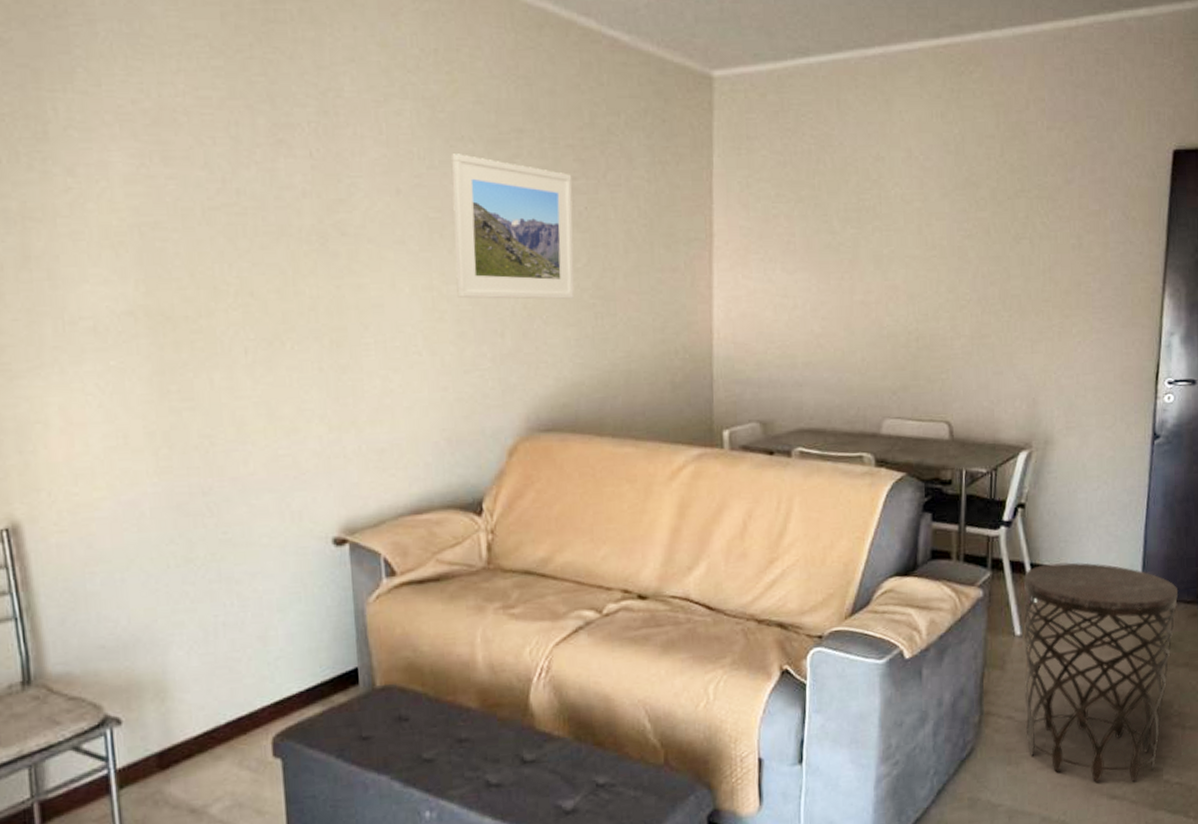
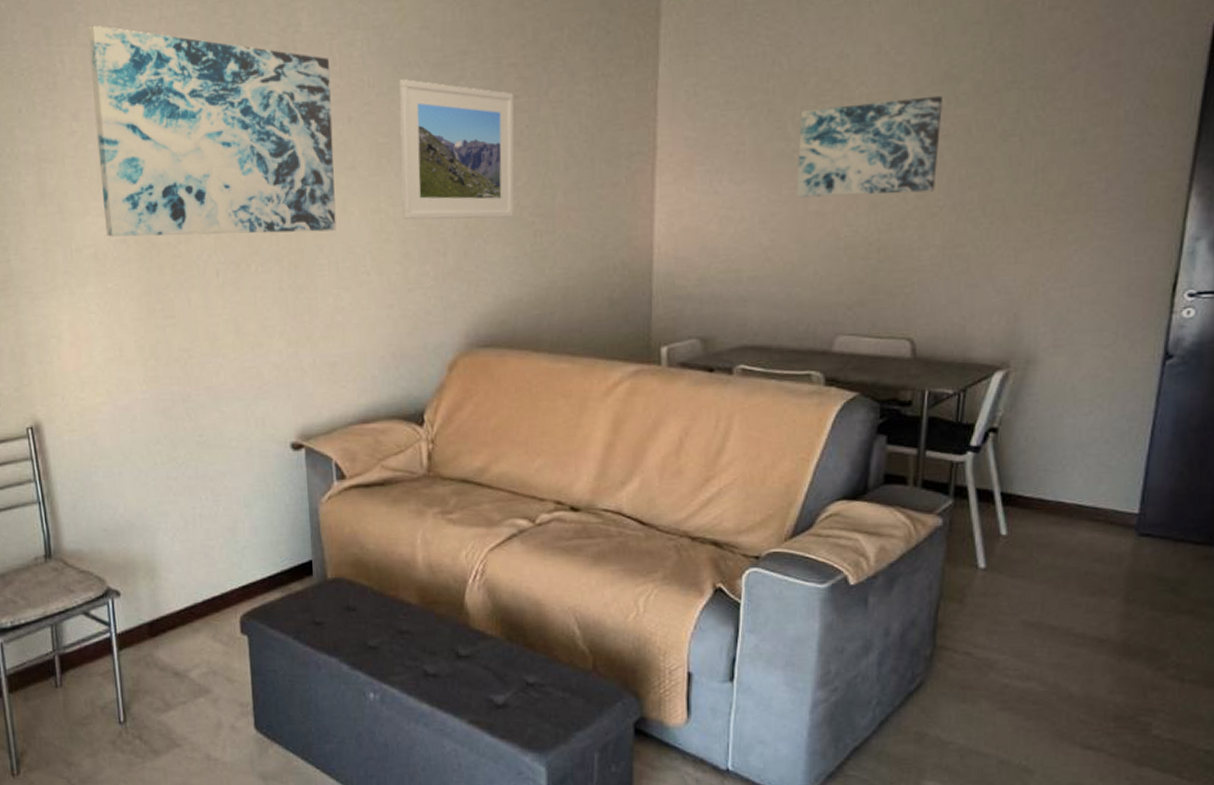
wall art: none [87,71,384,309] -> present [87,25,337,237]
wall art: none [842,199,965,288] -> present [796,95,942,198]
side table: present [1024,562,1178,782] -> none [985,493,1185,733]

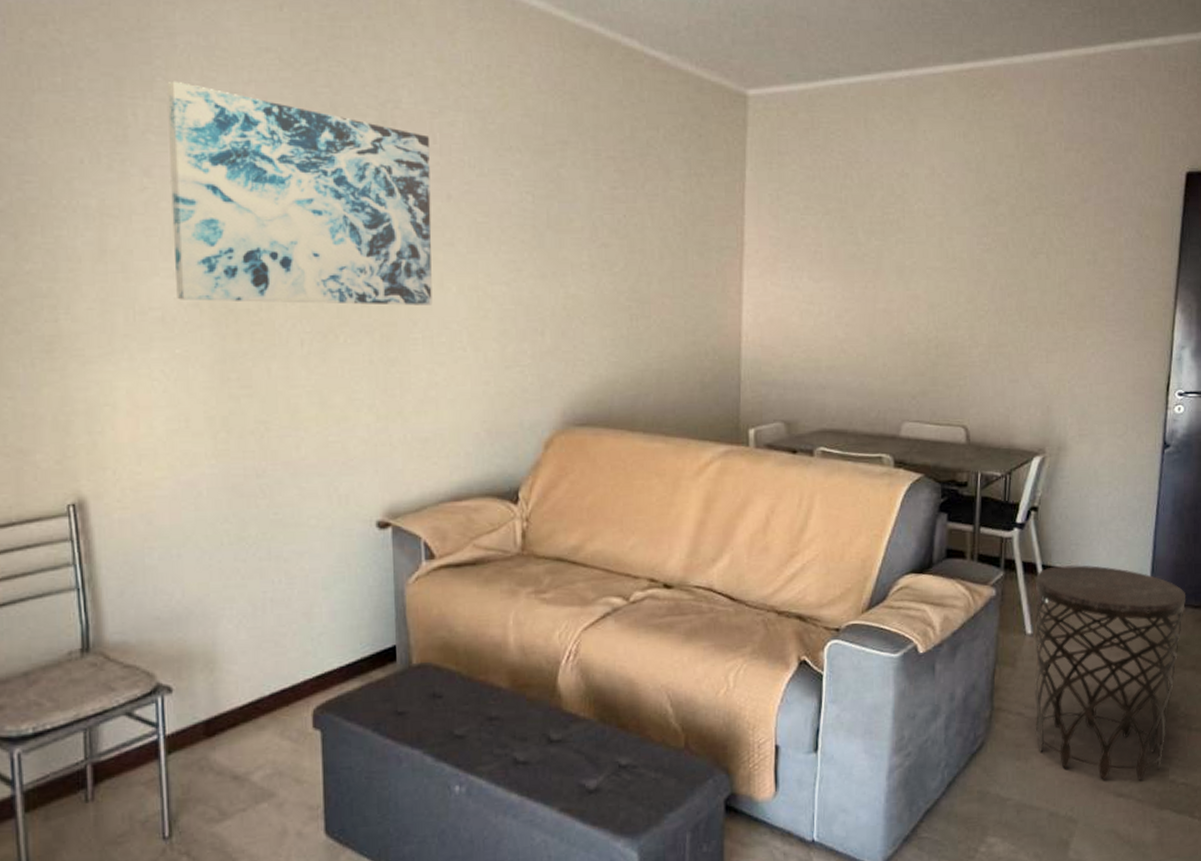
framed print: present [399,79,515,220] -> none [499,163,613,301]
wall art: present [796,95,942,198] -> none [866,215,985,298]
side table: none [985,493,1185,733] -> present [1034,565,1185,781]

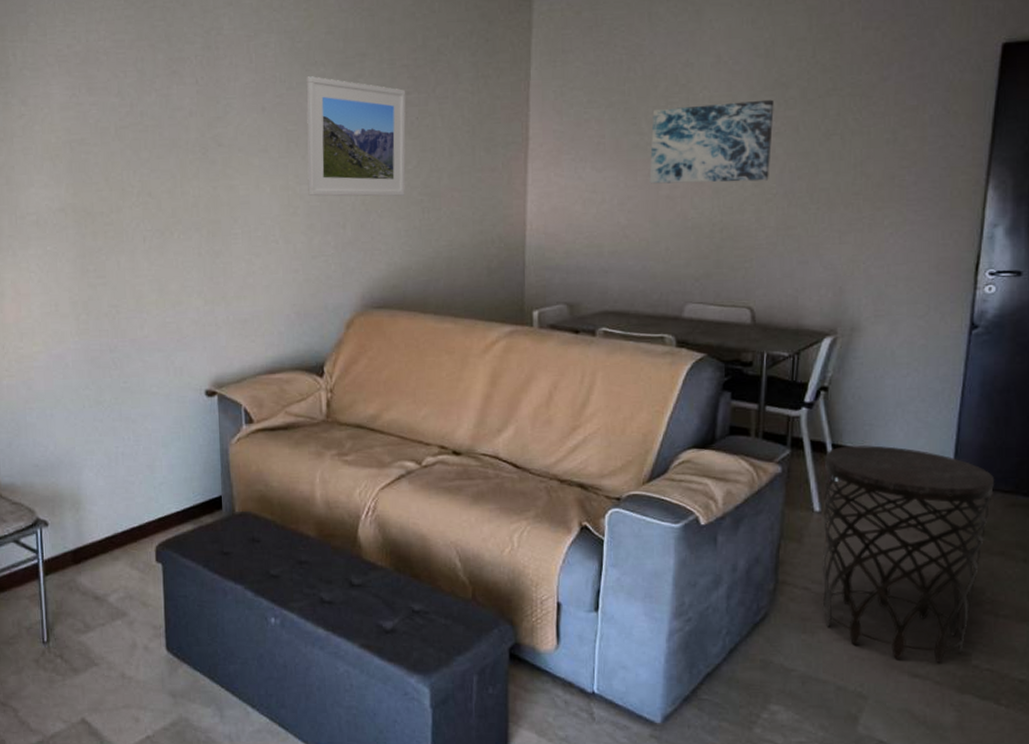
wall art: present [166,81,432,306] -> none [37,24,250,206]
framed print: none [499,163,613,301] -> present [306,76,406,197]
wall art: none [866,215,985,298] -> present [649,99,774,184]

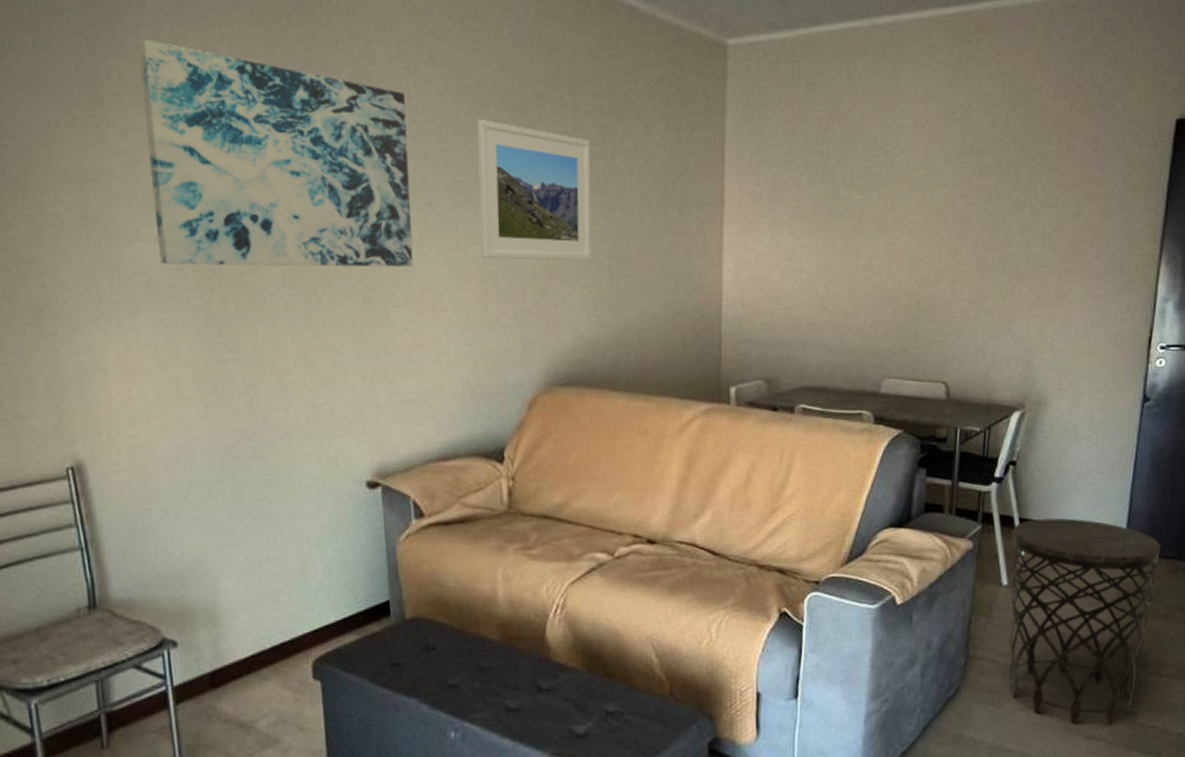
wall art: none [37,24,250,206] -> present [137,39,414,267]
wall art: present [649,99,774,184] -> none [848,167,969,253]

